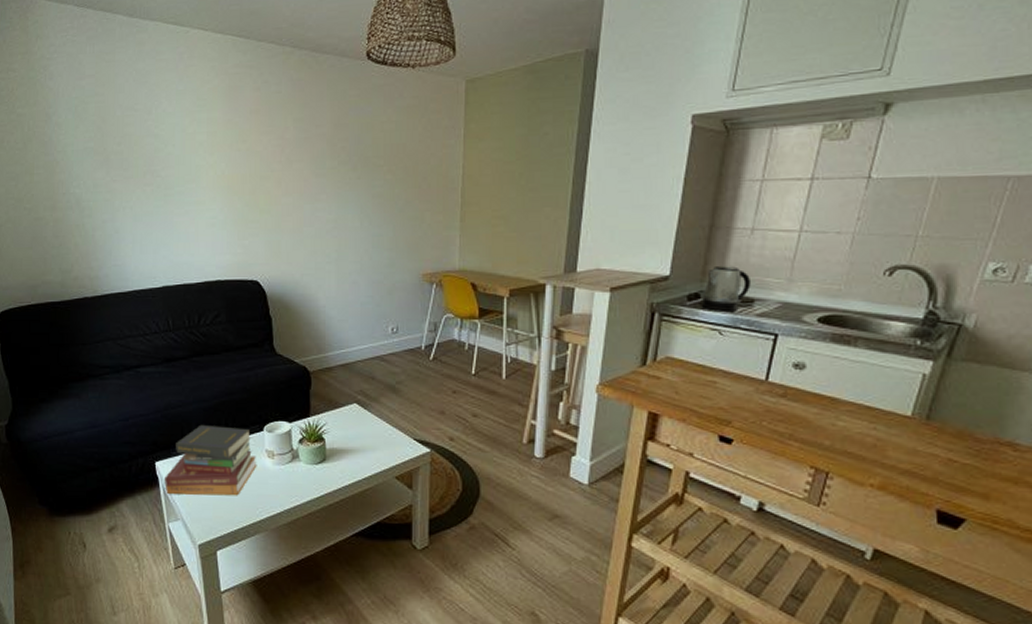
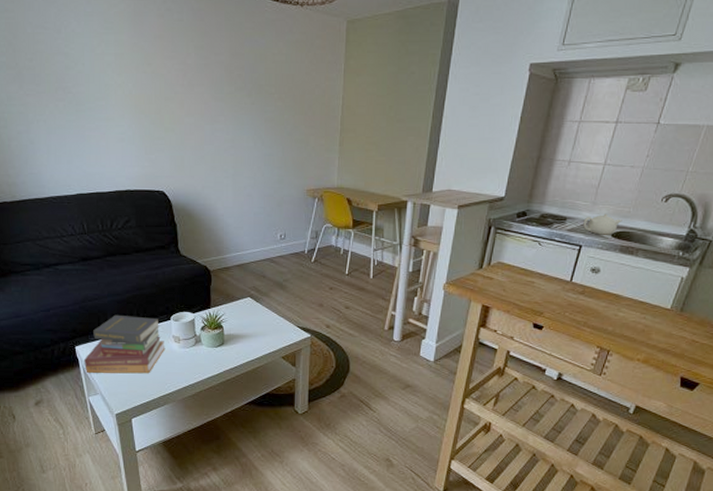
kettle: present [701,265,750,311] -> none [526,189,565,227]
teapot: none [777,292,831,320] -> present [583,213,622,235]

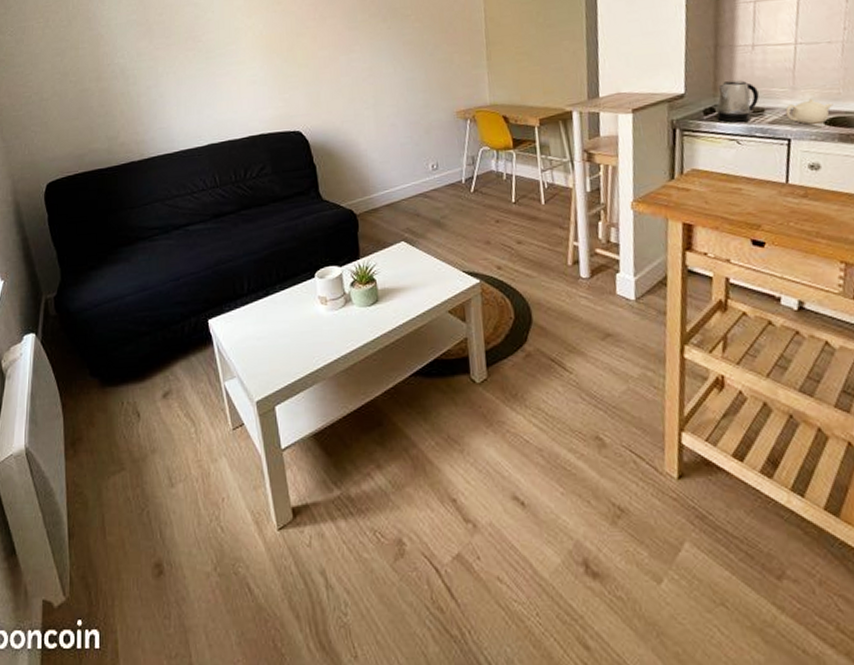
books: present [84,314,166,374] -> none [218,276,311,351]
kettle: none [526,189,565,227] -> present [716,79,759,123]

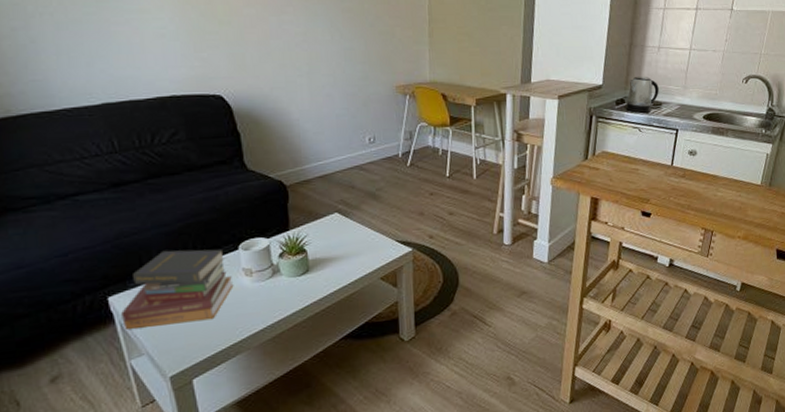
books: none [218,276,311,351] -> present [121,249,234,329]
teapot: present [785,98,833,125] -> none [677,96,711,118]

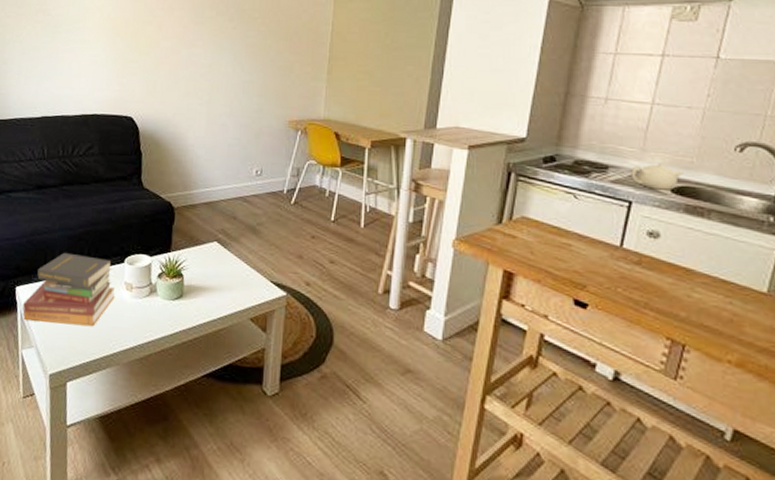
kettle: present [625,76,659,113] -> none [556,131,605,176]
teapot: none [677,96,711,118] -> present [631,163,684,190]

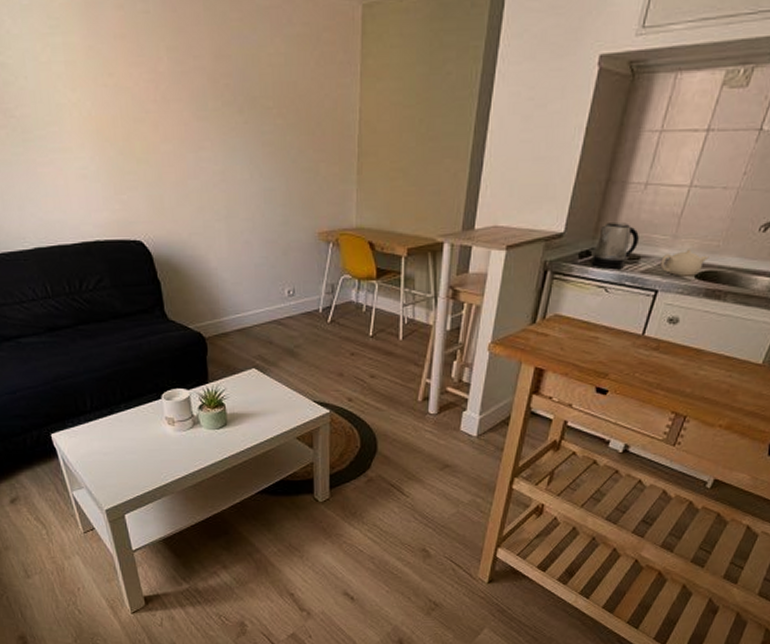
books: present [22,252,115,327] -> none [63,394,158,464]
kettle: none [556,131,605,176] -> present [591,221,639,269]

